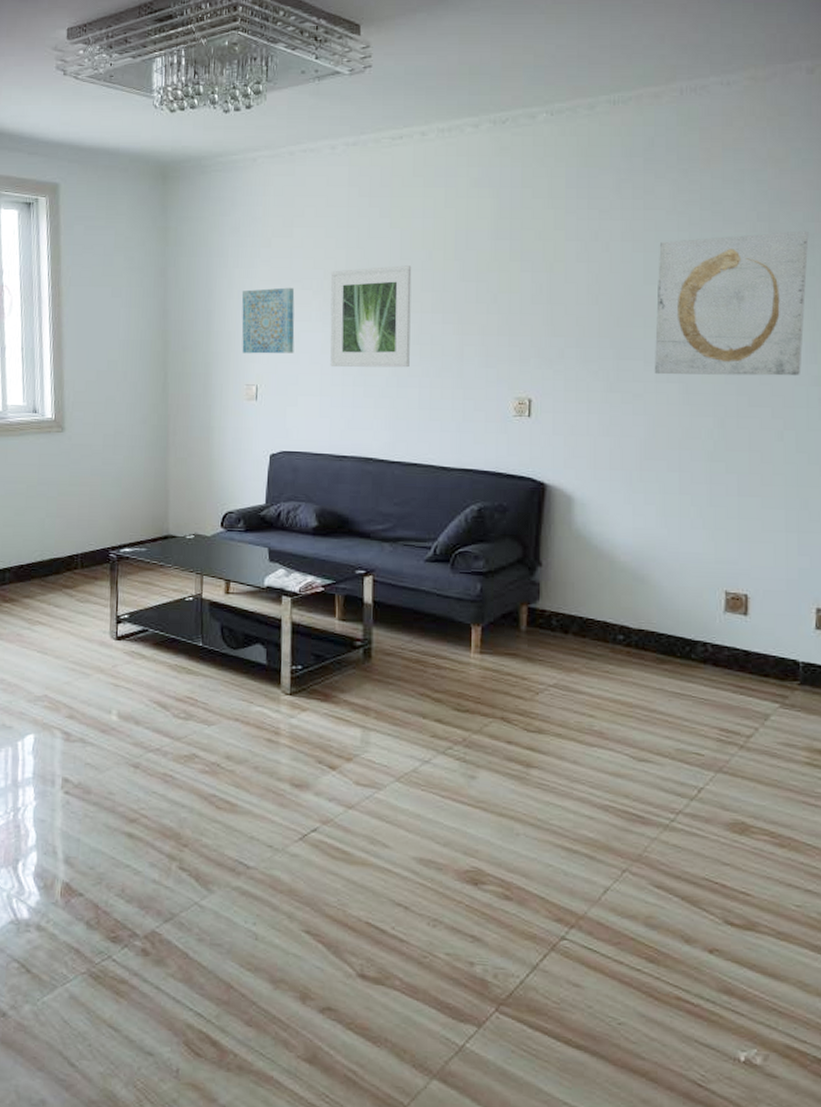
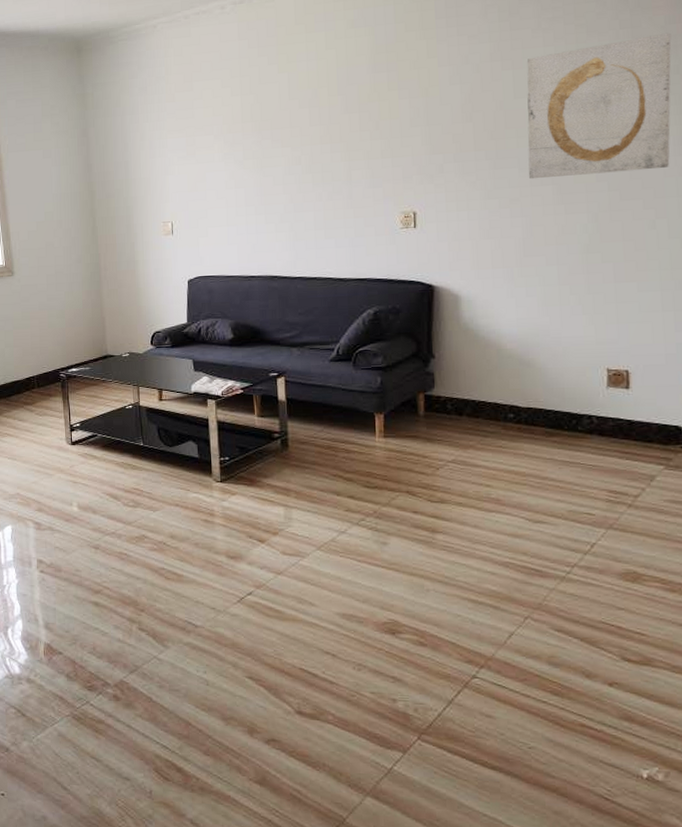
wall art: present [241,287,295,354] -> none [153,134,202,196]
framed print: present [330,265,412,368] -> none [228,104,304,199]

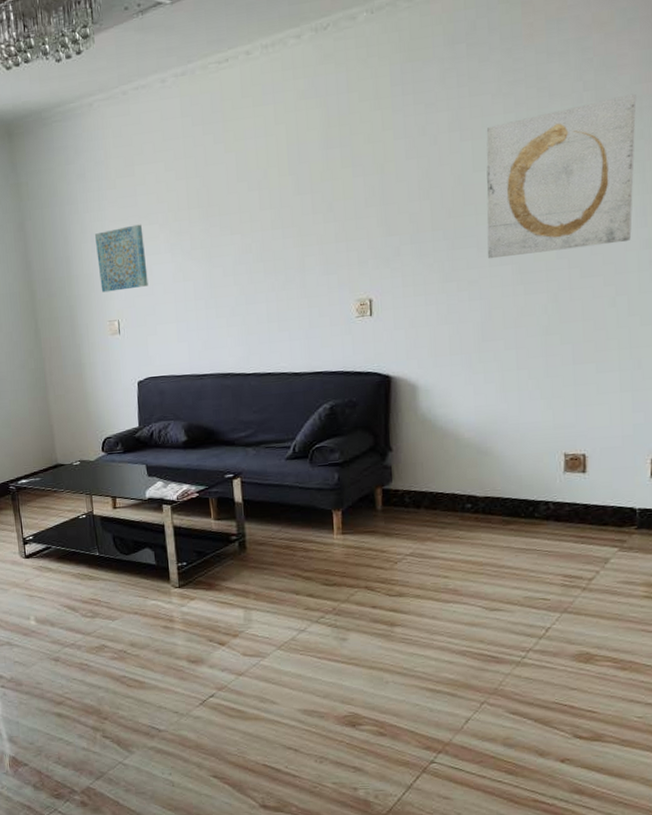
wall art: none [153,134,202,196] -> present [94,224,148,293]

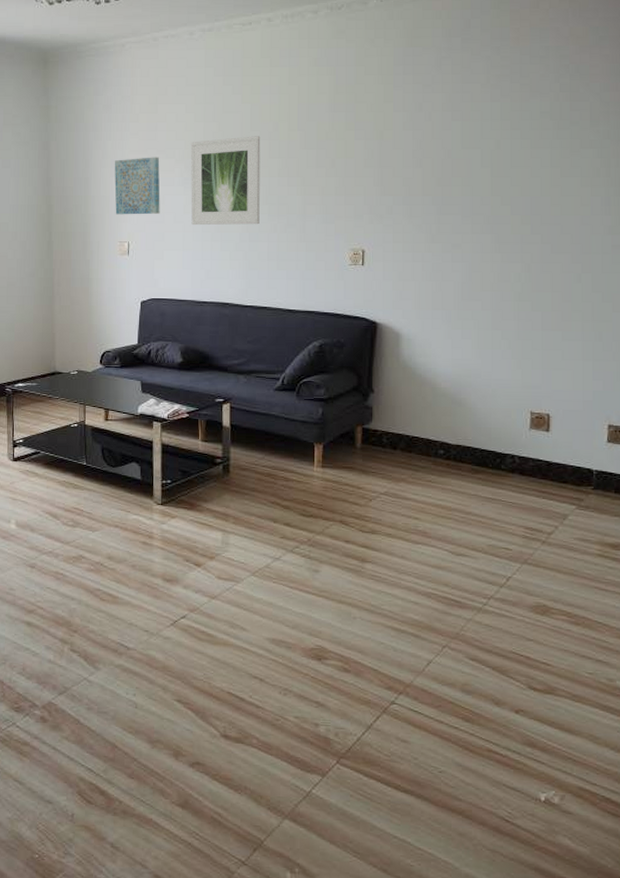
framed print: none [174,187,256,293] -> present [190,136,261,225]
wall art: present [486,93,637,259] -> none [470,99,605,227]

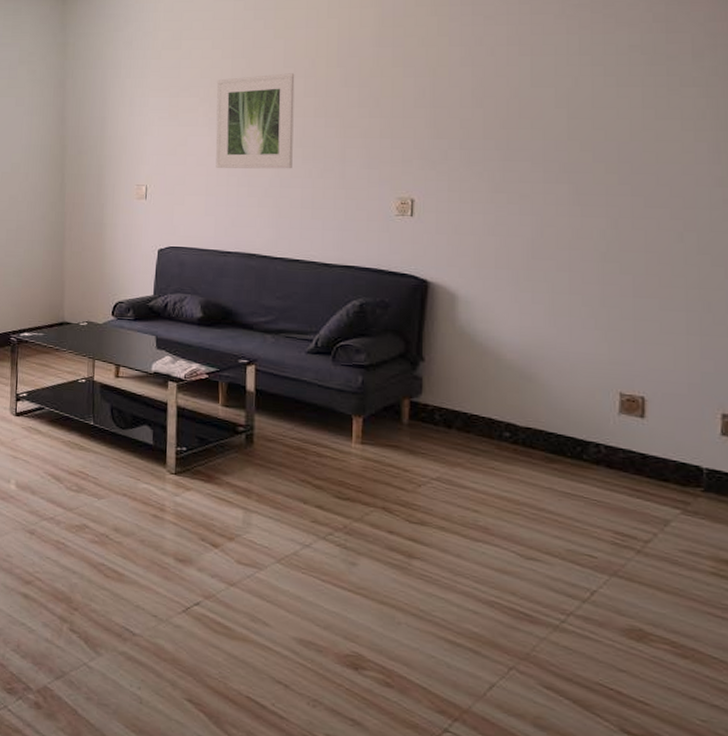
wall art: present [114,157,160,215] -> none [133,95,183,157]

